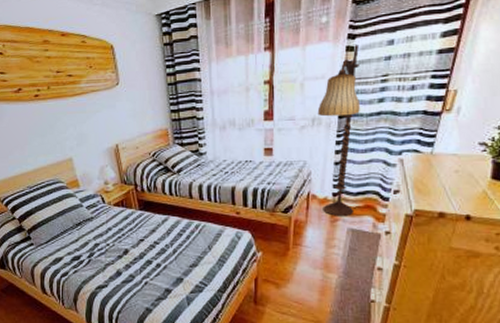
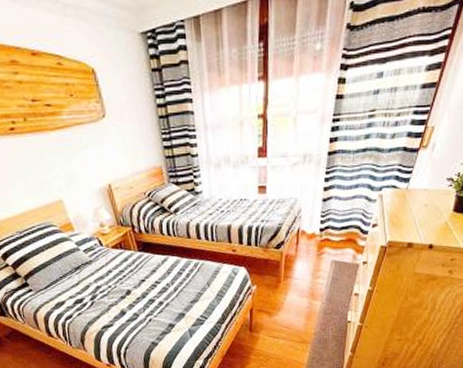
floor lamp: present [317,45,361,217] -> none [309,77,351,251]

